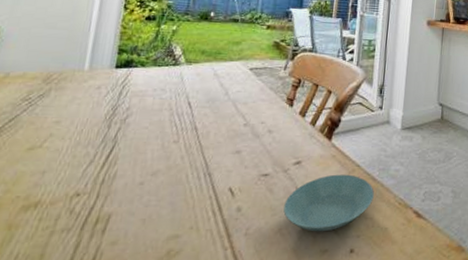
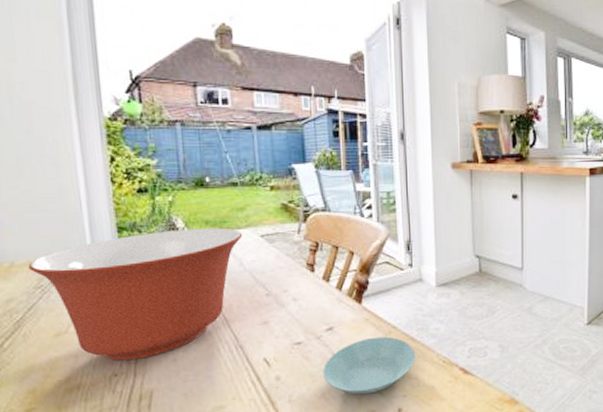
mixing bowl: none [21,56,234,179] -> present [28,227,243,360]

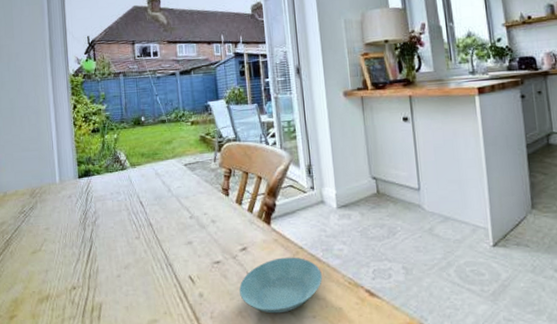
mixing bowl: present [28,227,243,360] -> none [16,159,170,275]

